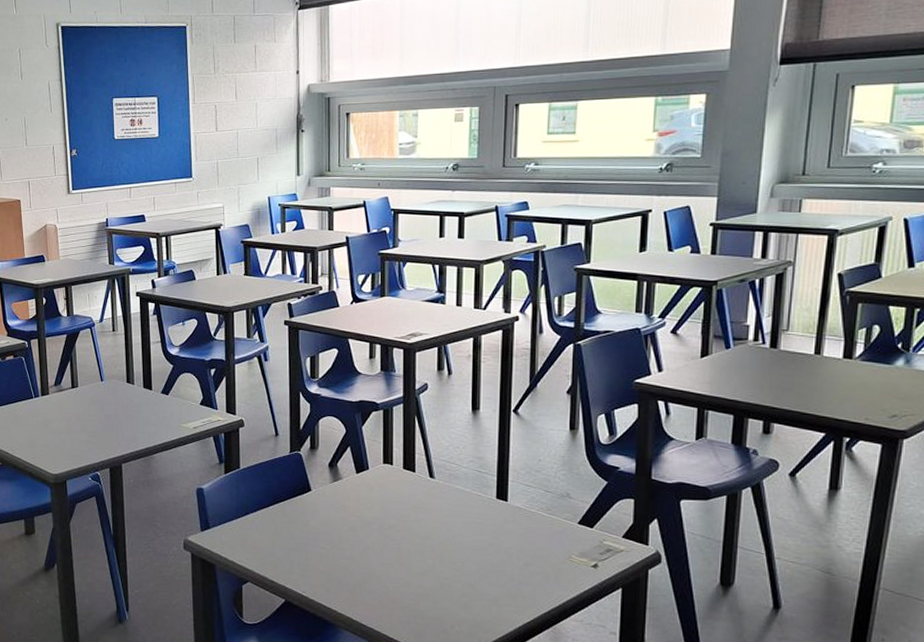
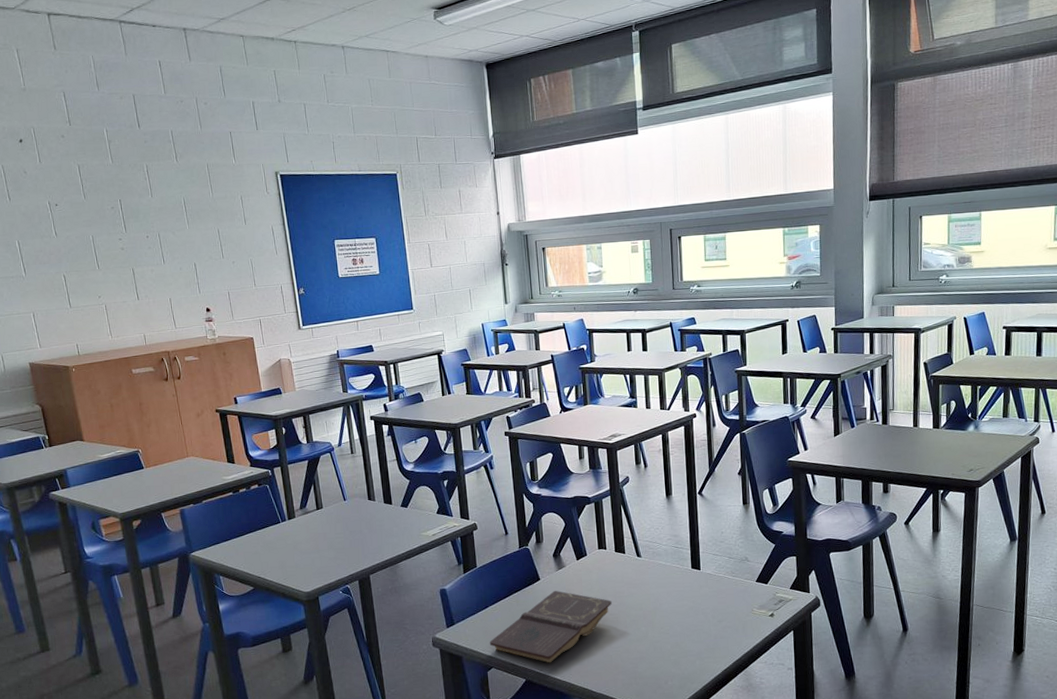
book: none [248,505,394,586] -> present [490,591,612,663]

